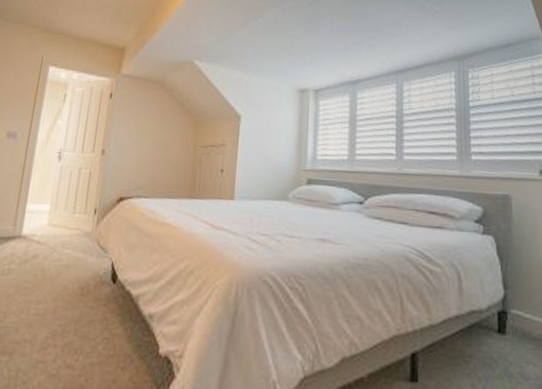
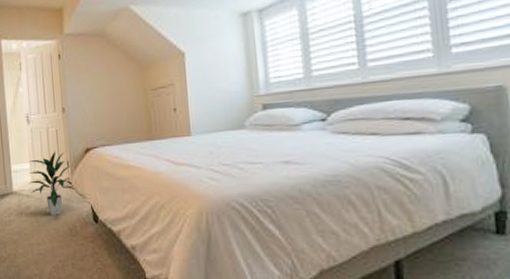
indoor plant: none [43,195,99,270] -> present [28,151,76,217]

